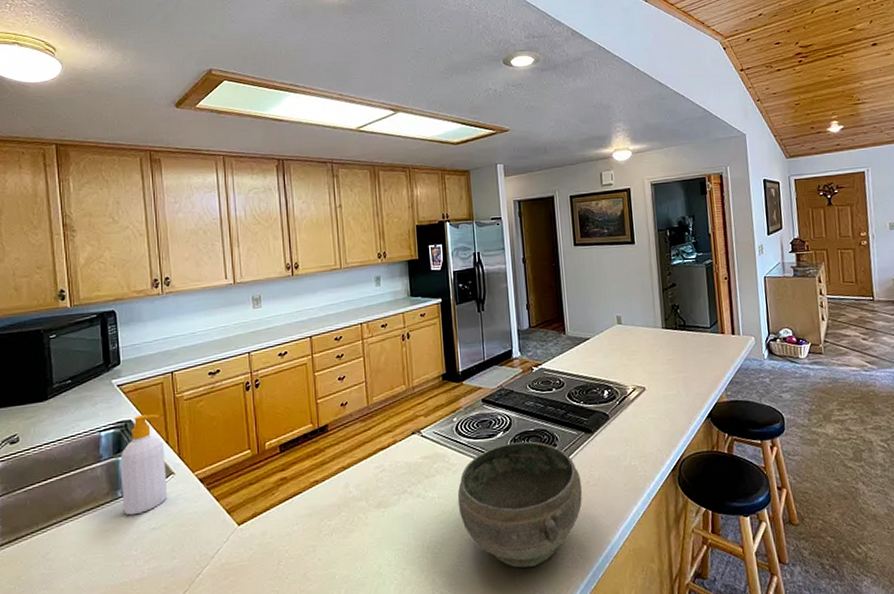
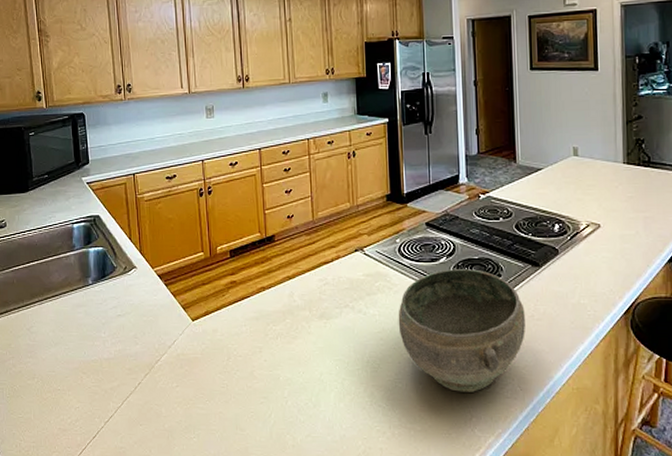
soap bottle: present [120,414,168,516] -> none [90,211,131,302]

